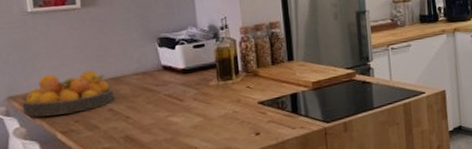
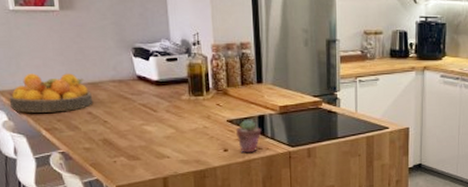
potted succulent: none [268,98,295,135] -> present [236,119,262,154]

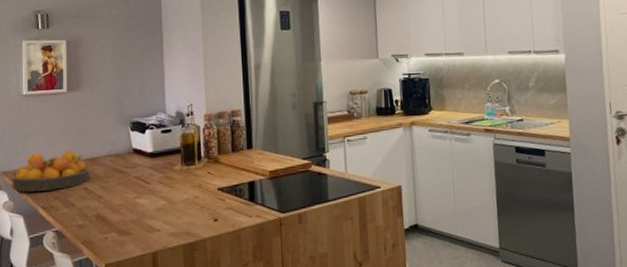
potted succulent: present [236,119,262,154] -> none [226,186,252,223]

